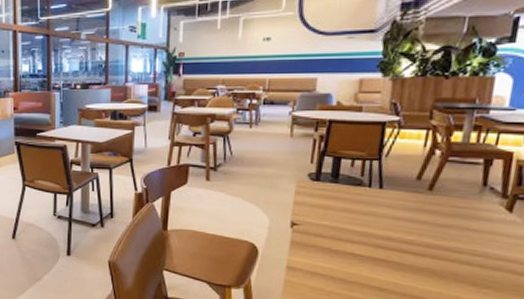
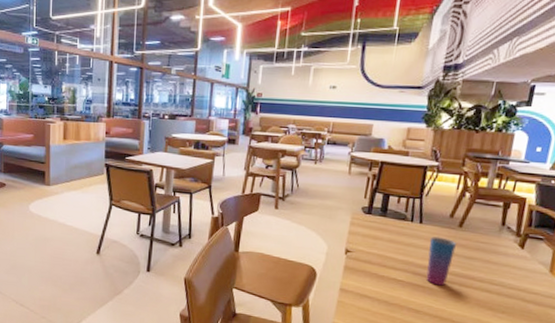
cup: none [390,203,426,259] -> present [426,236,456,286]

